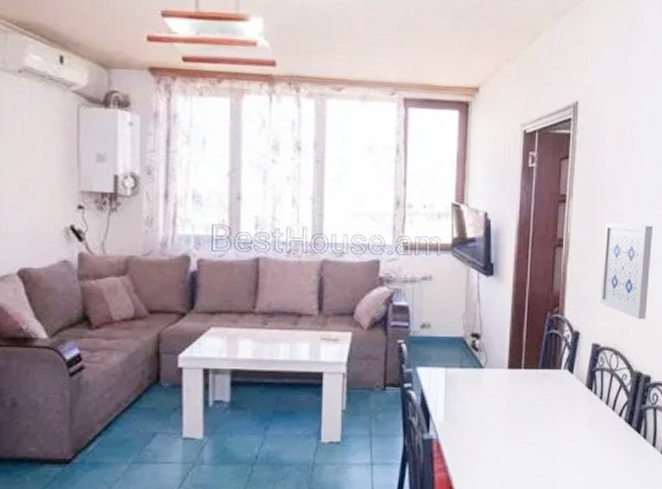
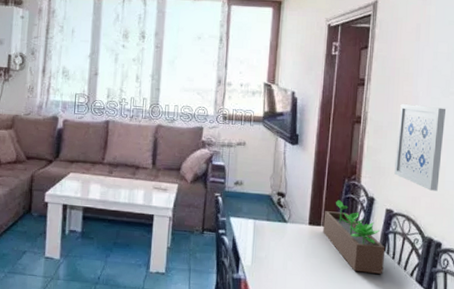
succulent planter: none [524,336,593,418] -> present [323,199,386,274]

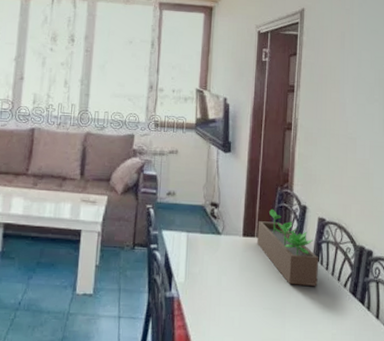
wall art: present [394,104,447,191] -> none [325,111,372,198]

